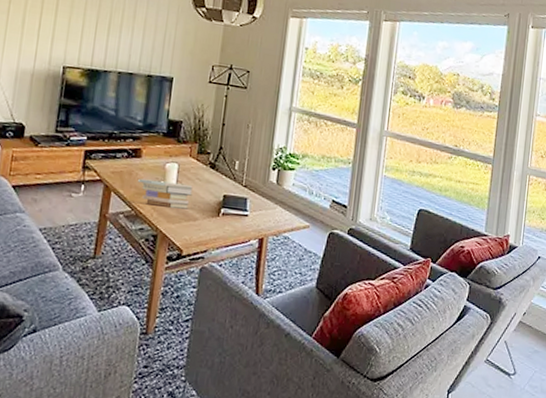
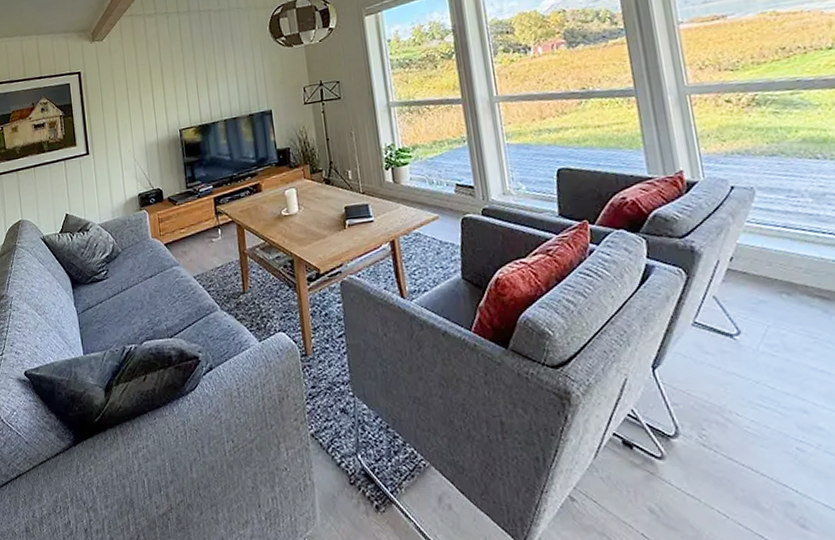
books: present [138,178,193,210] -> none [264,205,316,234]

